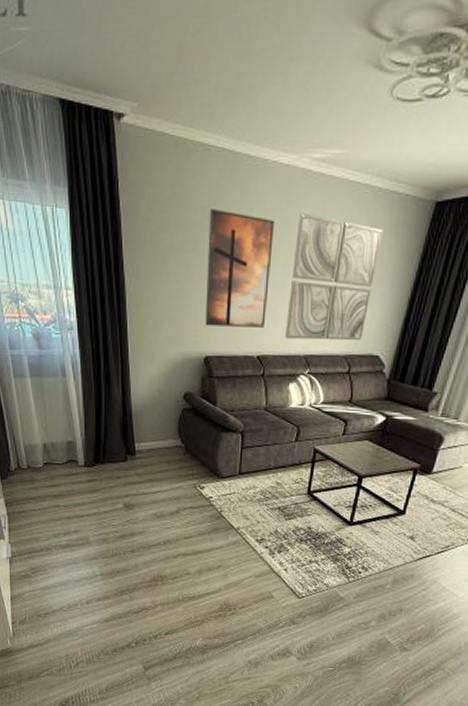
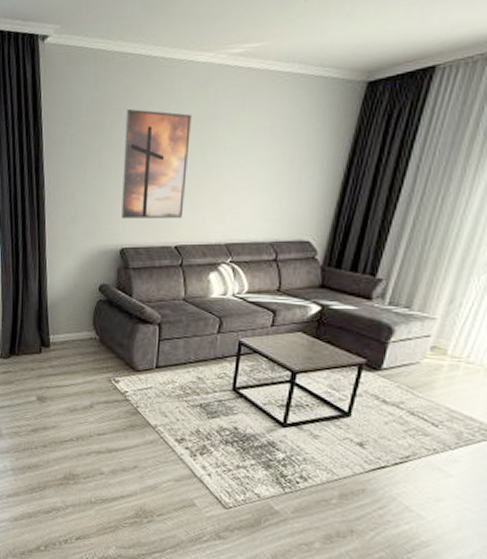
wall art: present [285,212,383,341] -> none [204,105,309,228]

